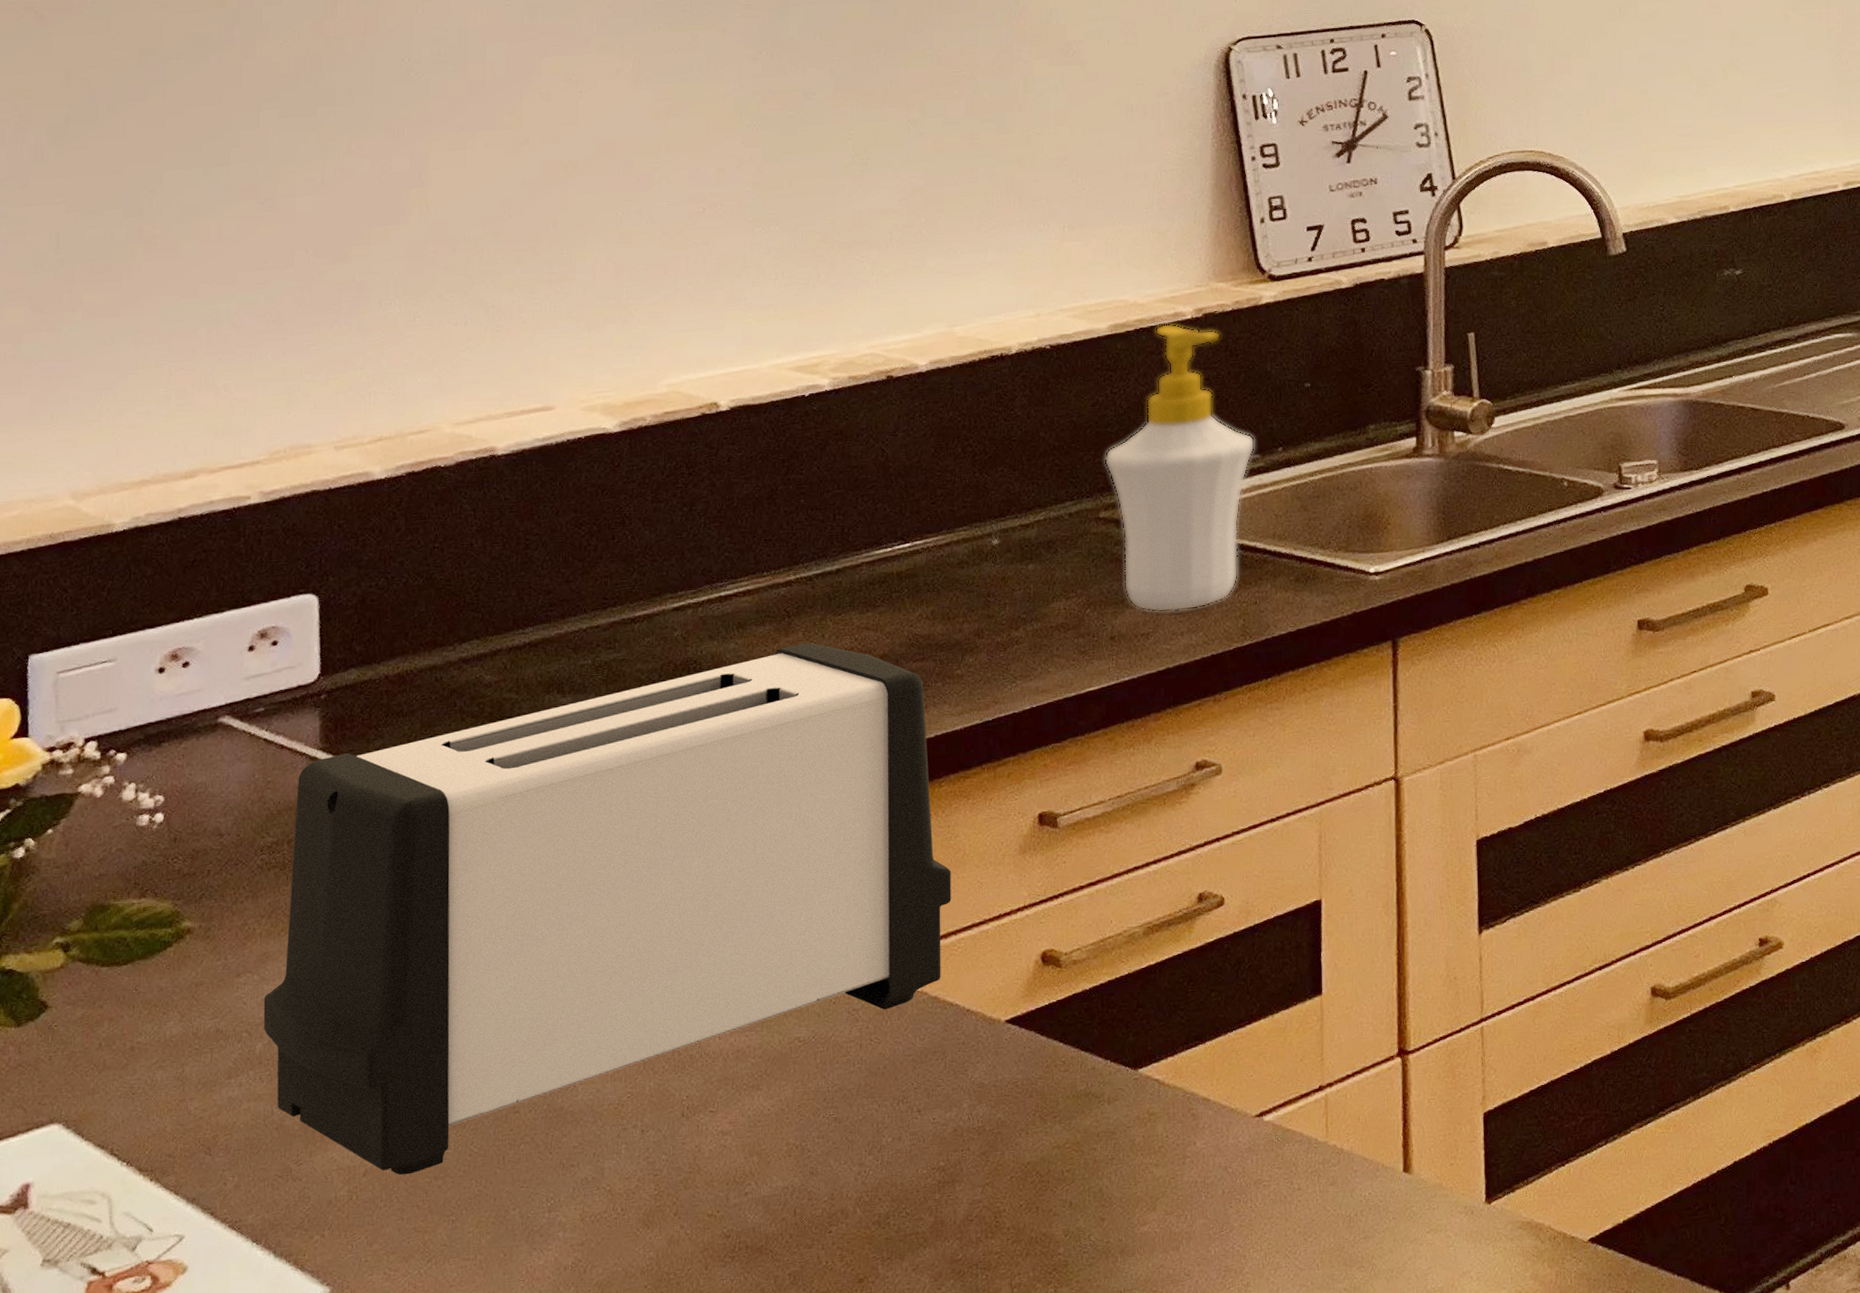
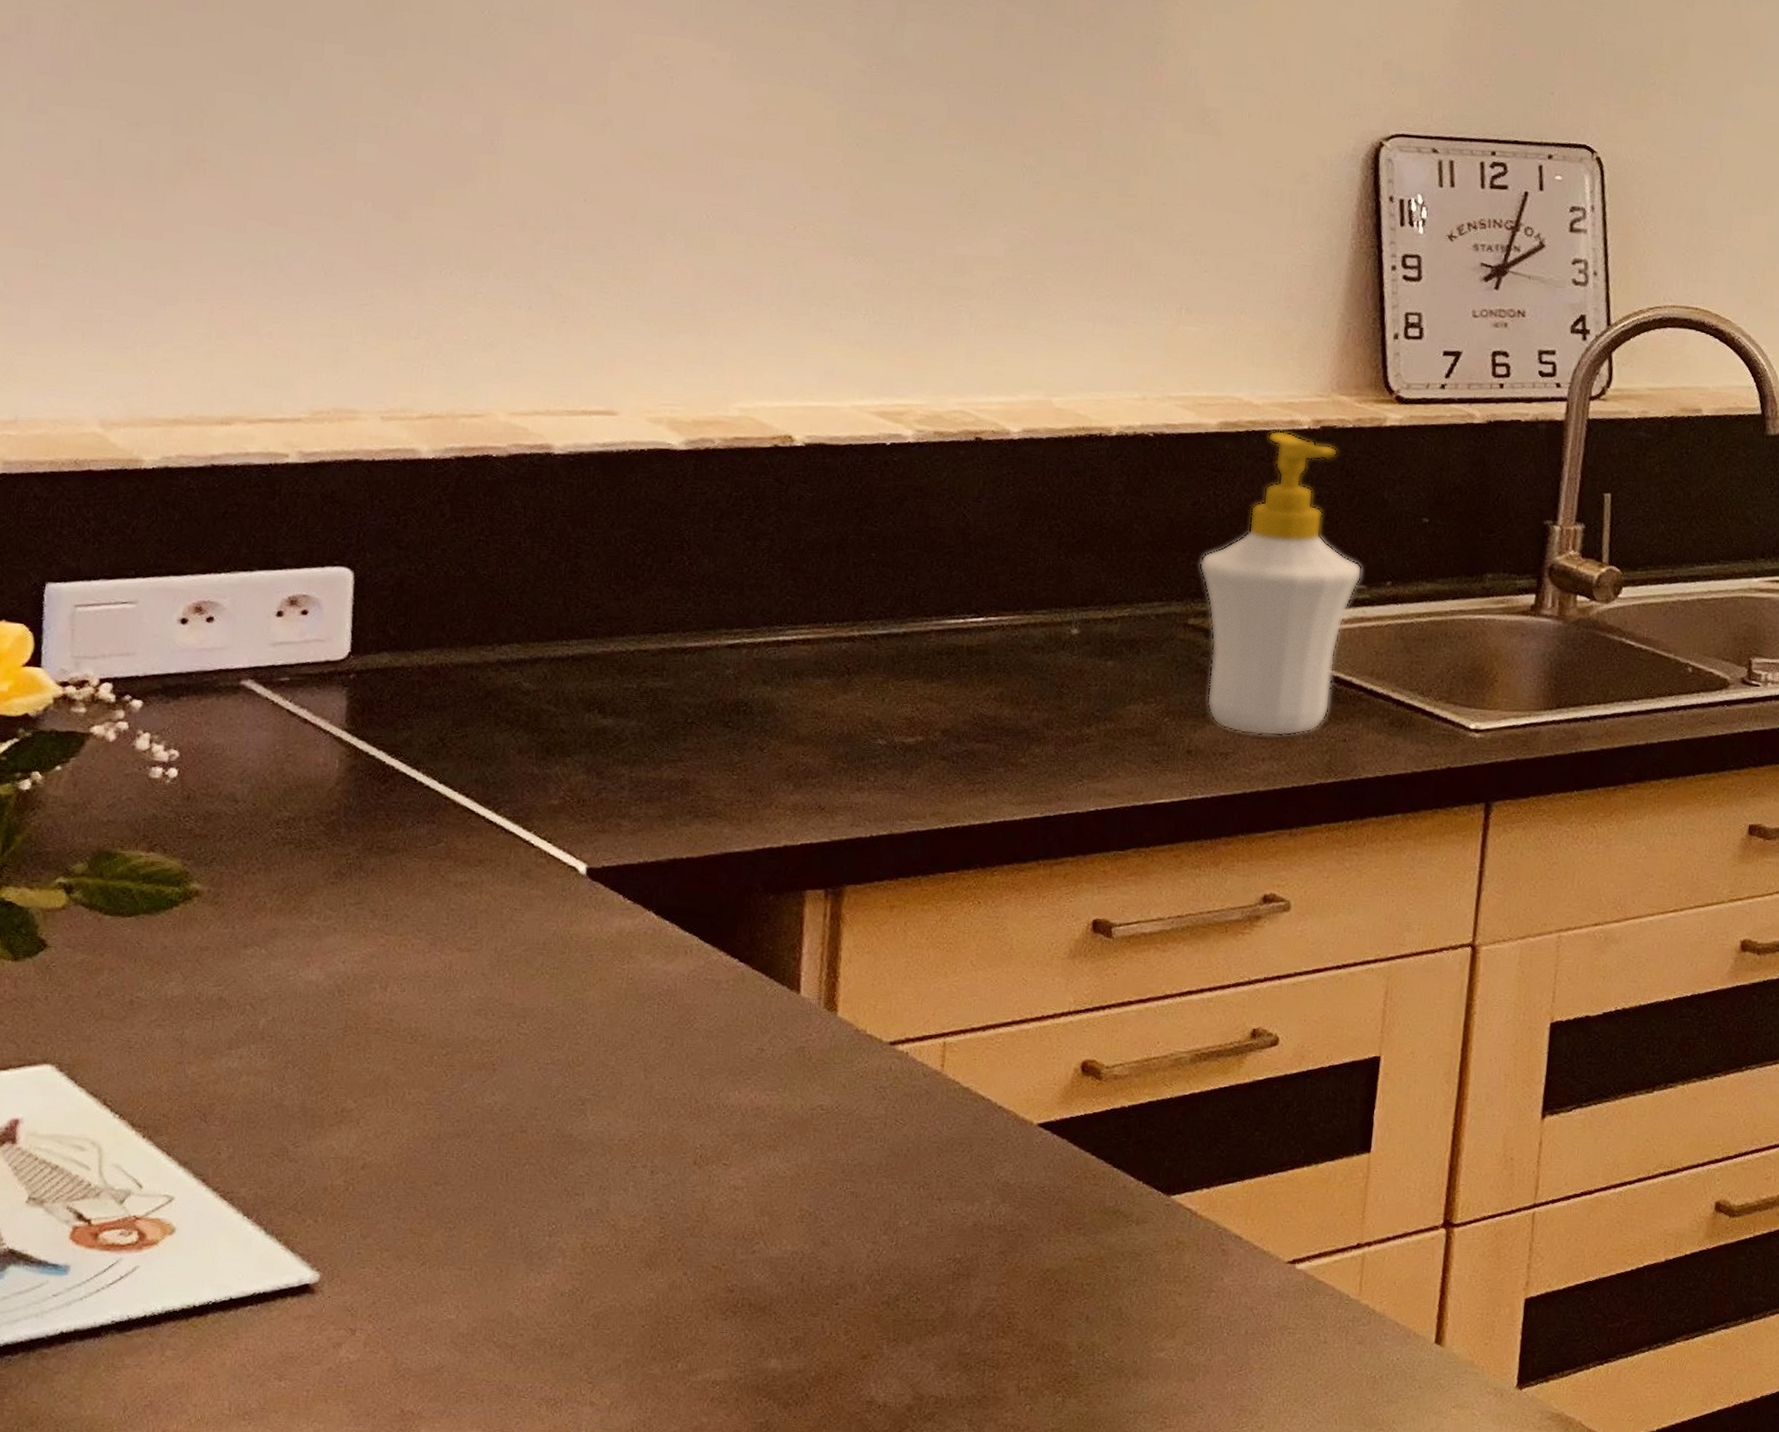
toaster: present [263,643,951,1175] -> none [268,704,996,1175]

